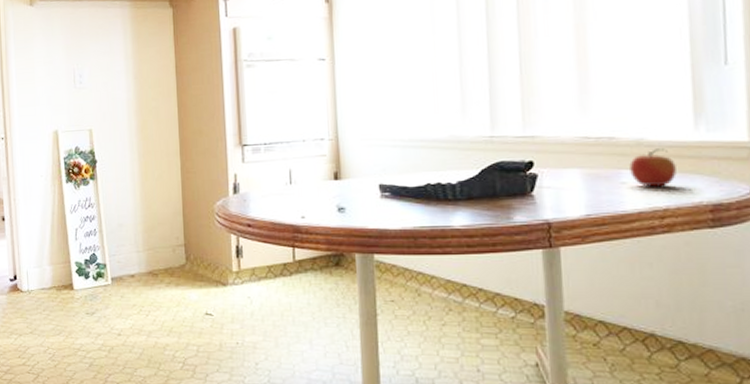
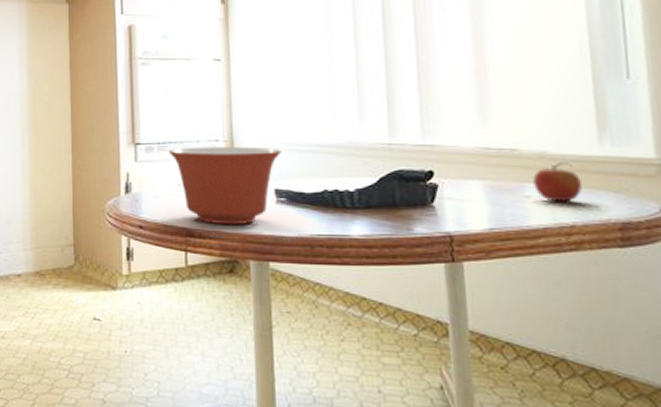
mixing bowl: none [274,144,386,221] -> present [168,146,282,225]

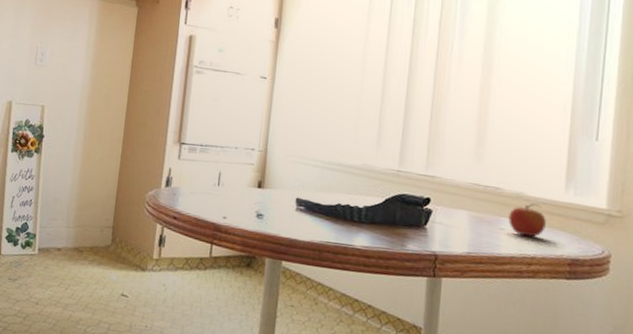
mixing bowl: present [168,146,282,225] -> none [208,151,307,226]

